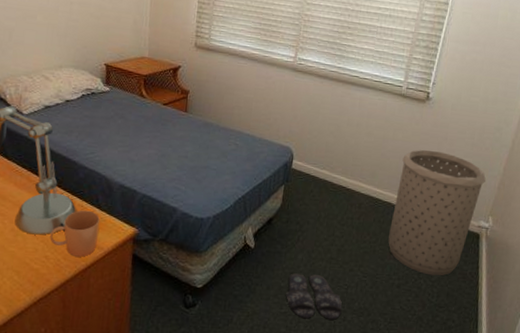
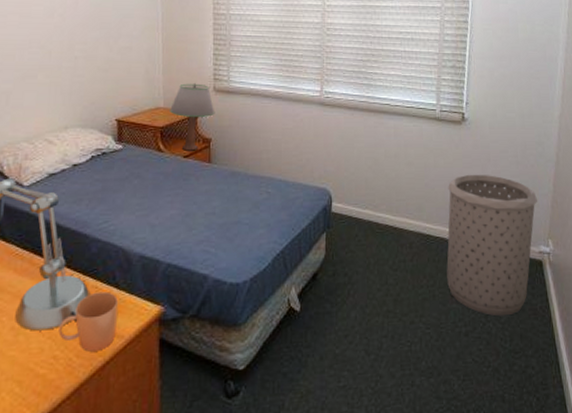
table lamp: none [152,37,195,100] -> present [169,83,215,151]
slippers: present [285,273,343,320] -> none [341,334,409,391]

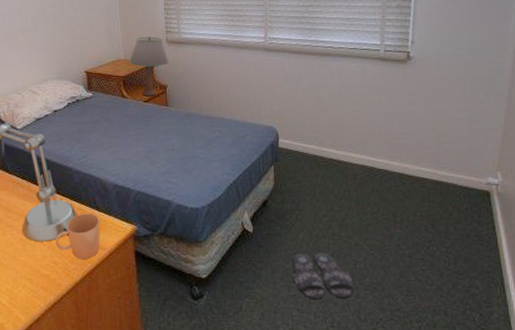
slippers: none [341,334,409,391] -> present [291,253,354,300]
laundry basket: present [446,175,537,317] -> none [390,111,486,241]

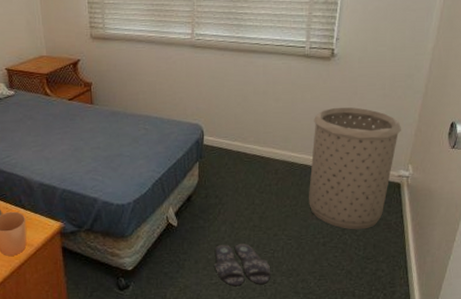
table lamp: present [128,36,169,97] -> none [51,32,94,95]
laundry basket: none [390,111,486,241] -> present [309,107,401,230]

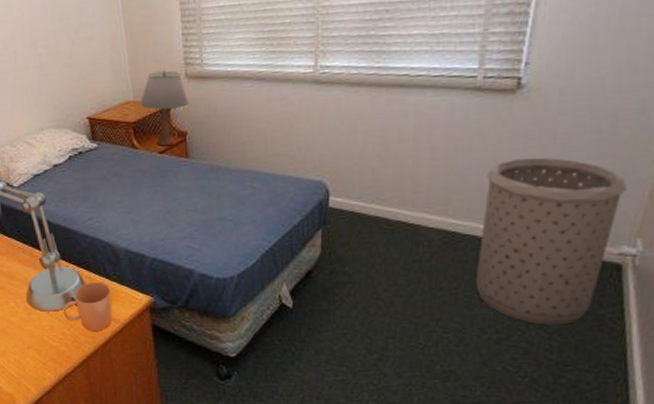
table lamp: none [51,32,94,95] -> present [139,71,189,146]
slippers: present [213,243,271,287] -> none [339,334,419,387]

